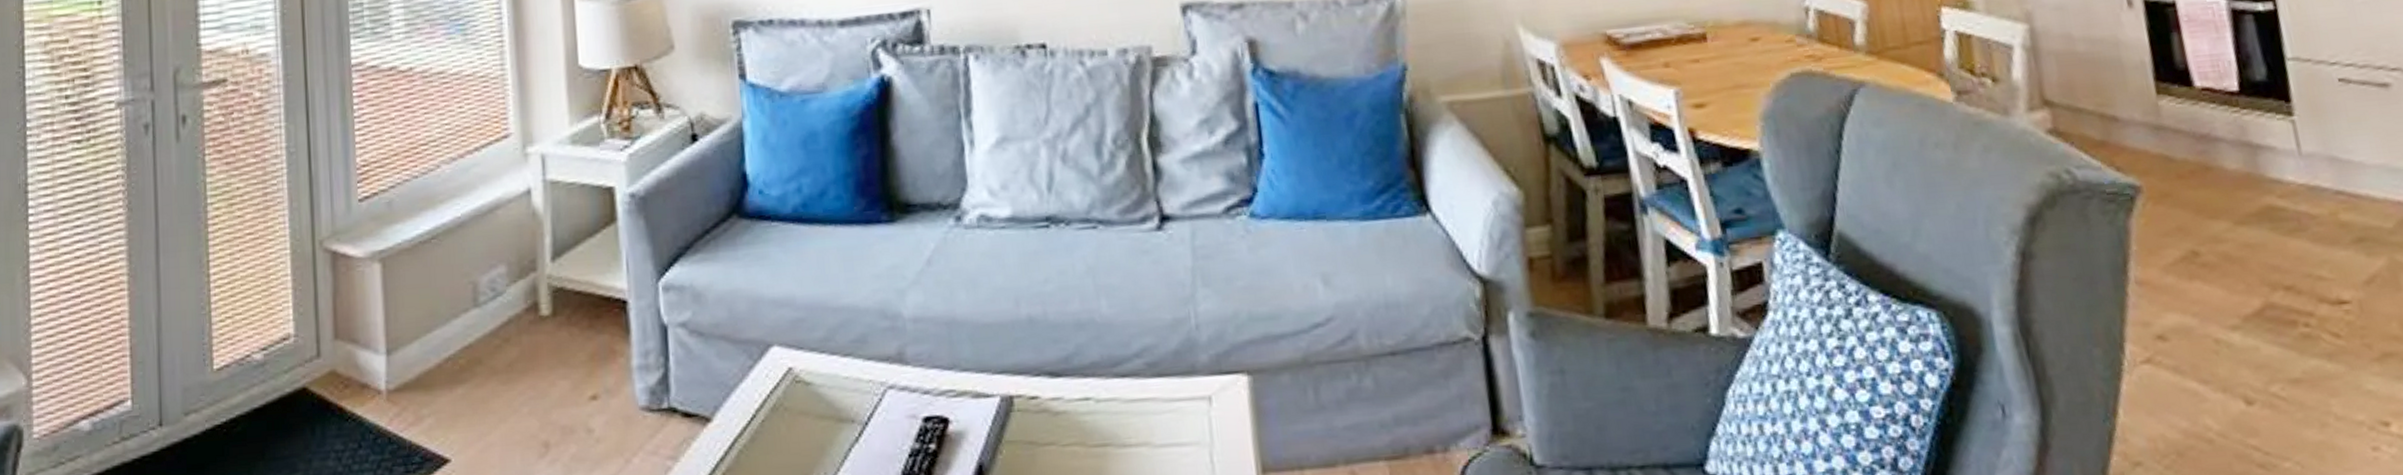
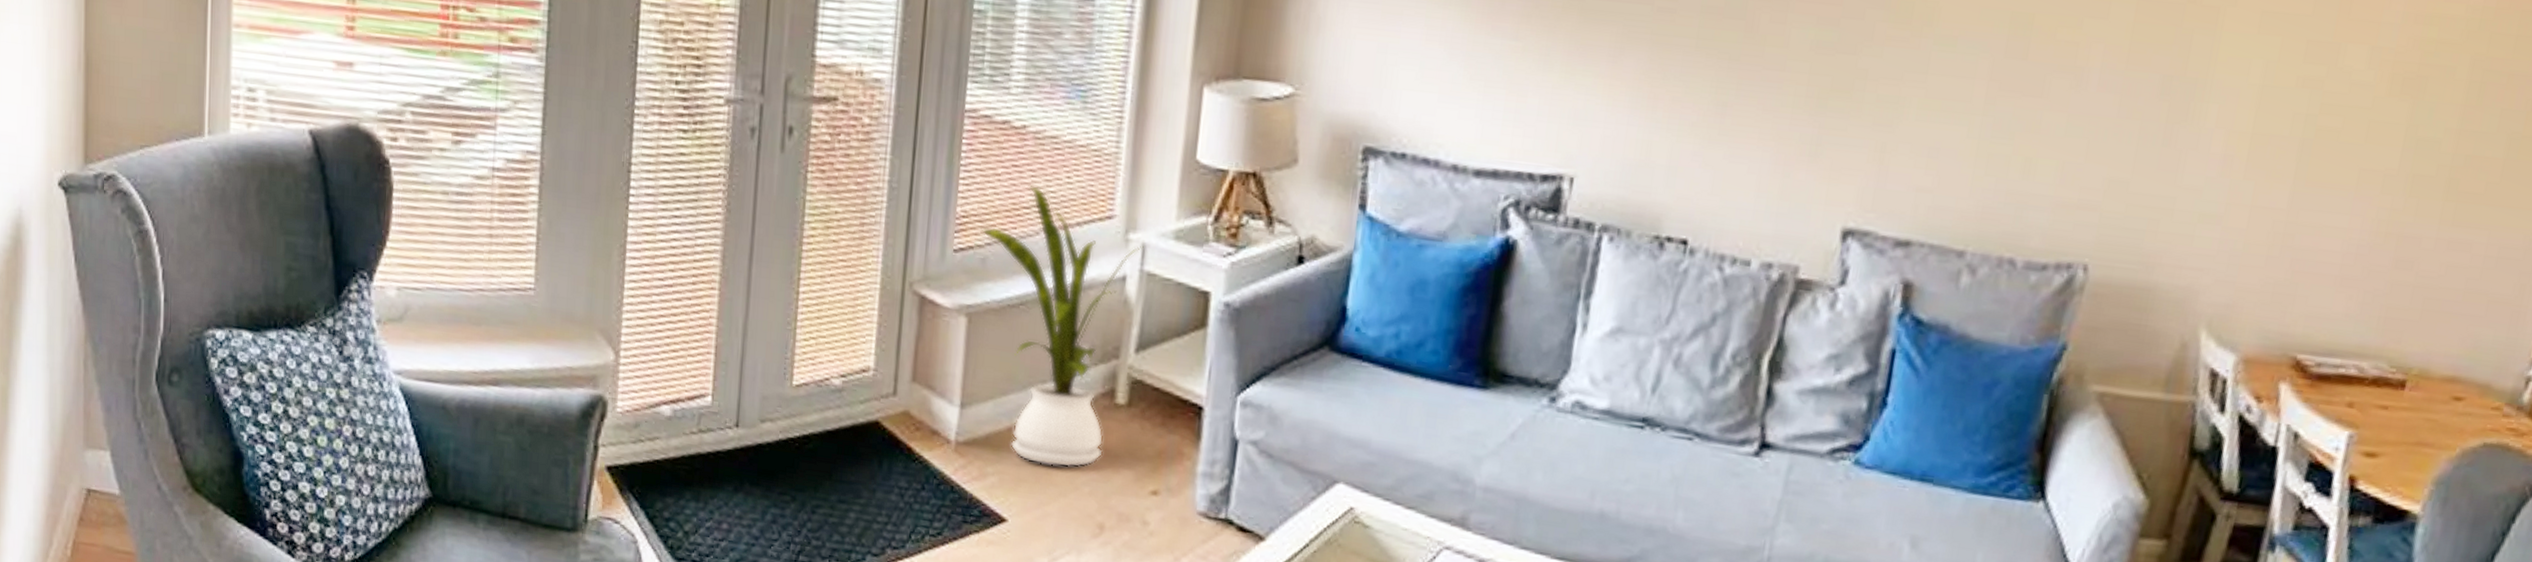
house plant: none [382,121,543,395] -> present [980,184,1144,468]

